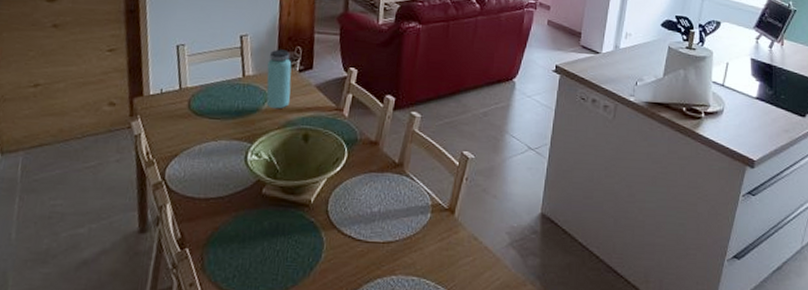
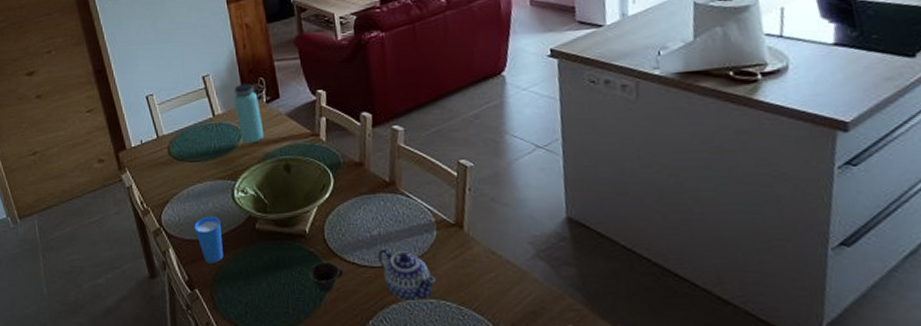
cup: none [198,175,227,224] -> present [194,215,223,263]
cup: none [304,232,339,262] -> present [308,262,344,292]
teapot: none [373,224,421,278] -> present [377,247,436,302]

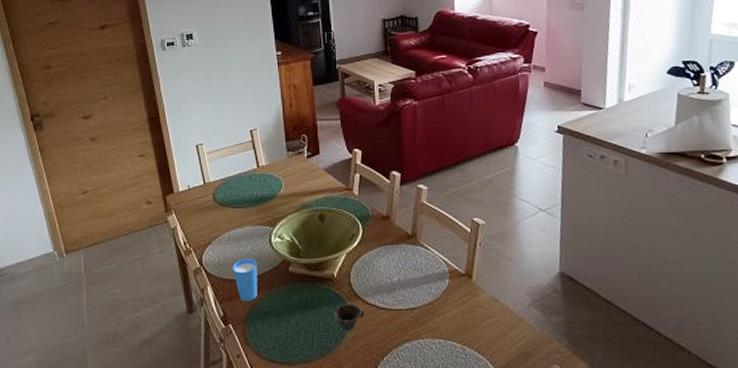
bottle: present [234,83,264,144] -> none [278,139,302,194]
teapot: present [377,247,436,302] -> none [396,292,445,341]

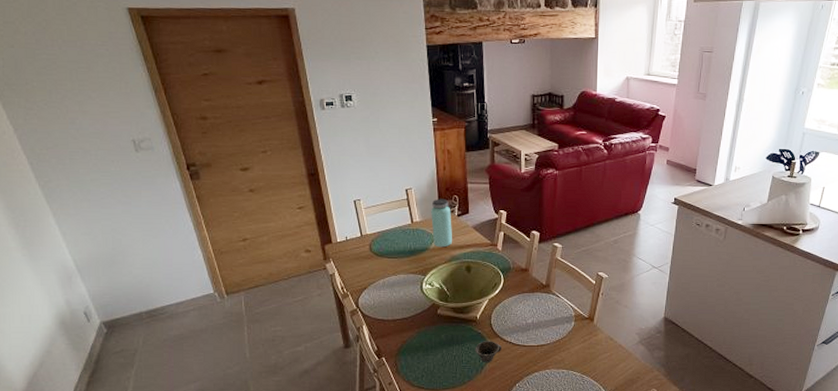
cup: present [232,258,257,301] -> none [386,301,409,338]
bottle: none [278,139,302,194] -> present [431,199,452,248]

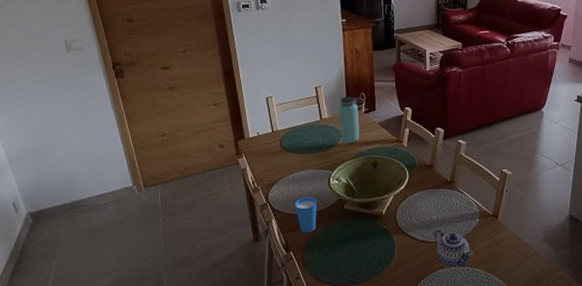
cup: none [386,301,409,338] -> present [295,196,316,233]
cup: present [475,341,502,362] -> none [380,236,407,258]
teapot: none [529,332,568,371] -> present [434,228,473,268]

